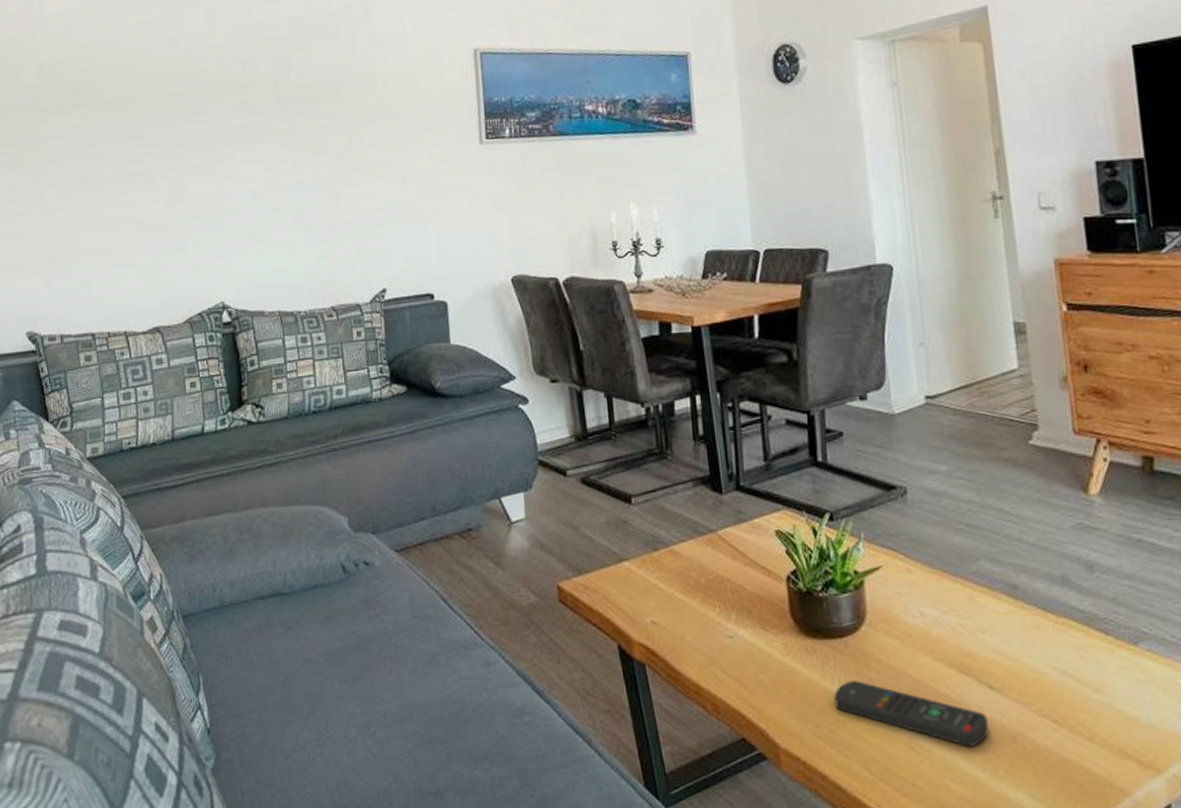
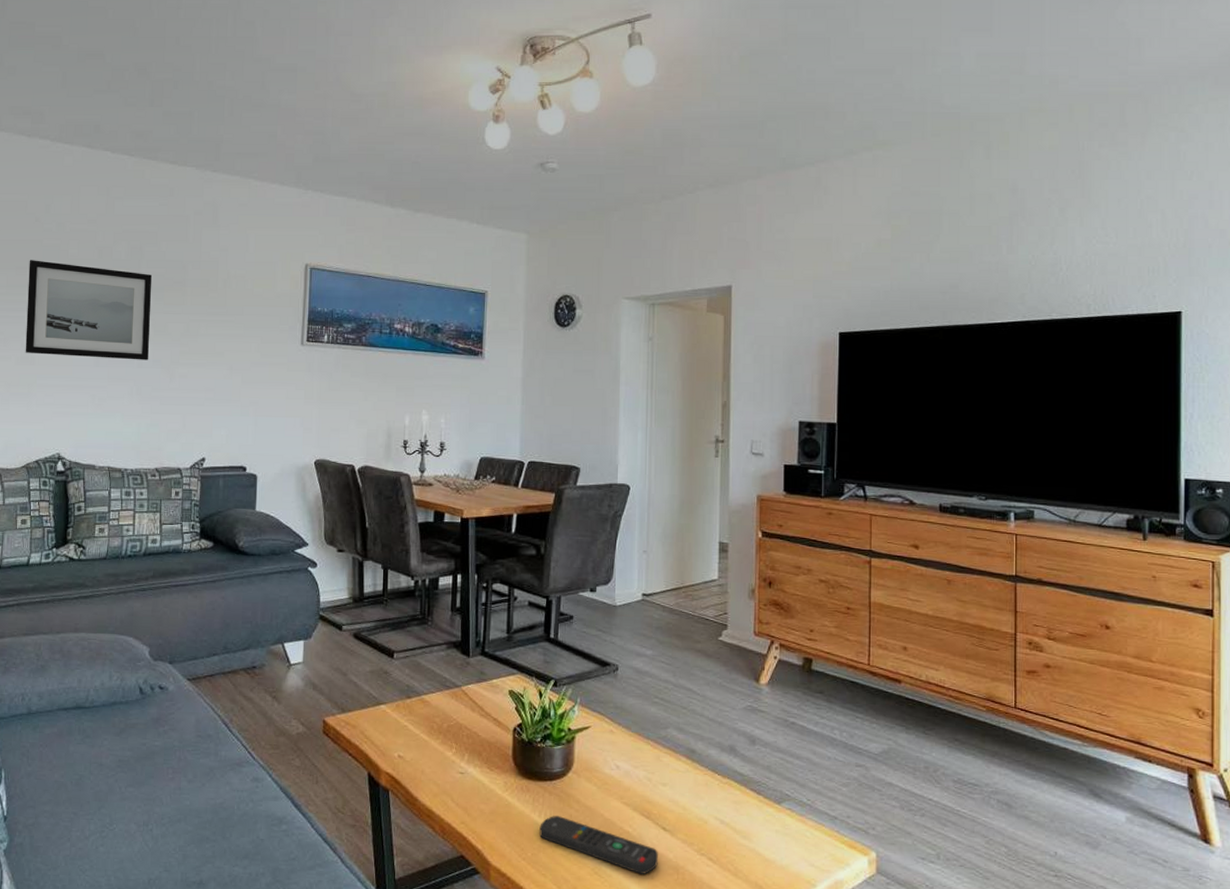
wall art: none [167,84,310,192] -> present [25,260,152,360]

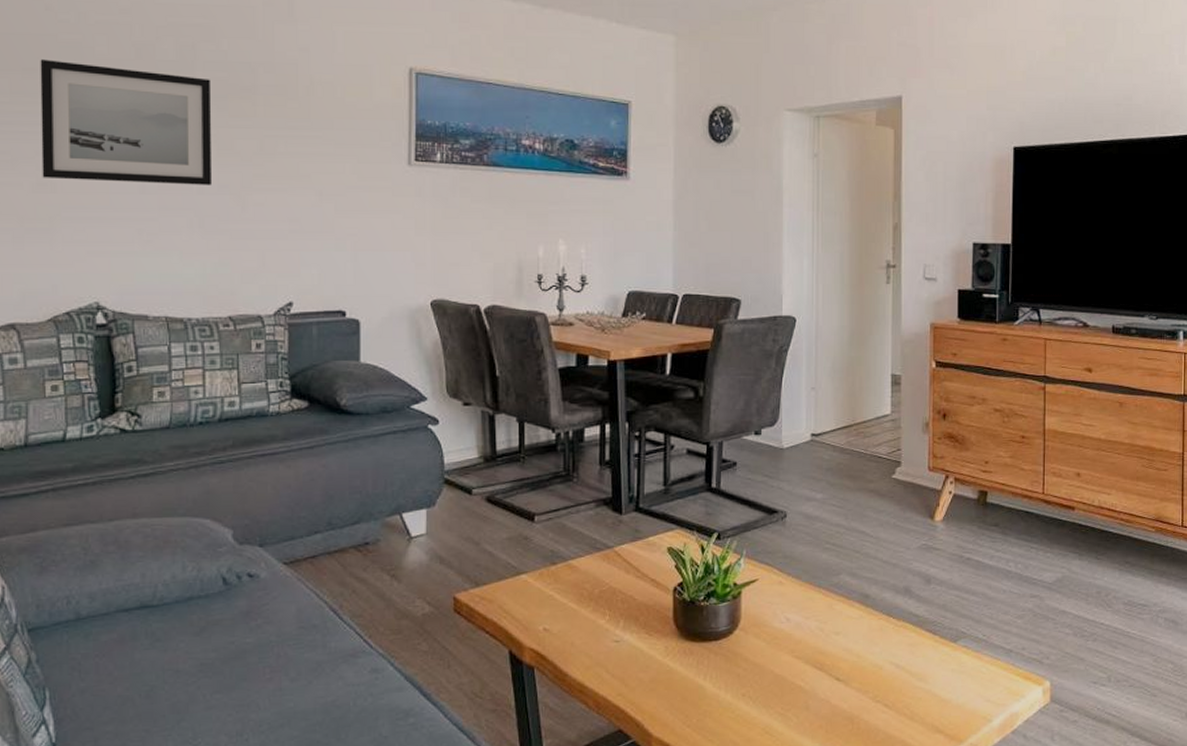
remote control: present [539,815,658,874] -> none [705,676,832,728]

